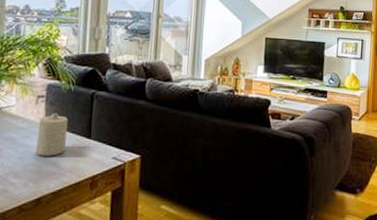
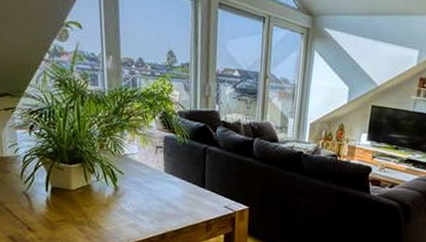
candle: present [35,112,68,156] -> none [157,162,185,200]

